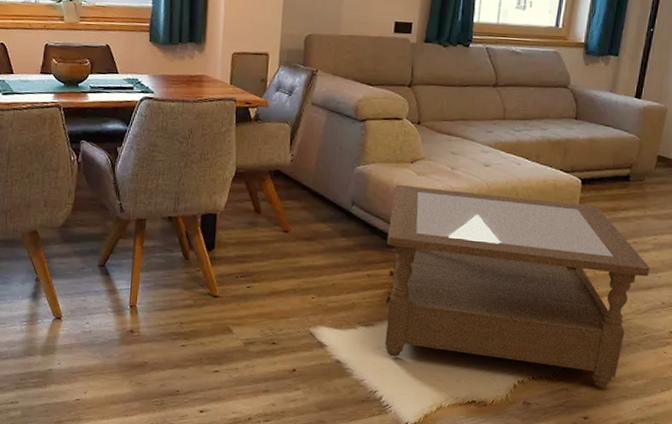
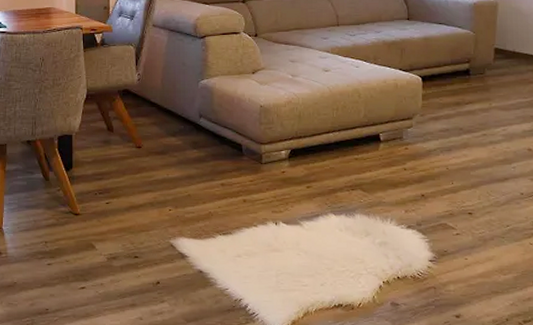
coffee table: present [384,185,651,388] -> none [236,95,504,284]

